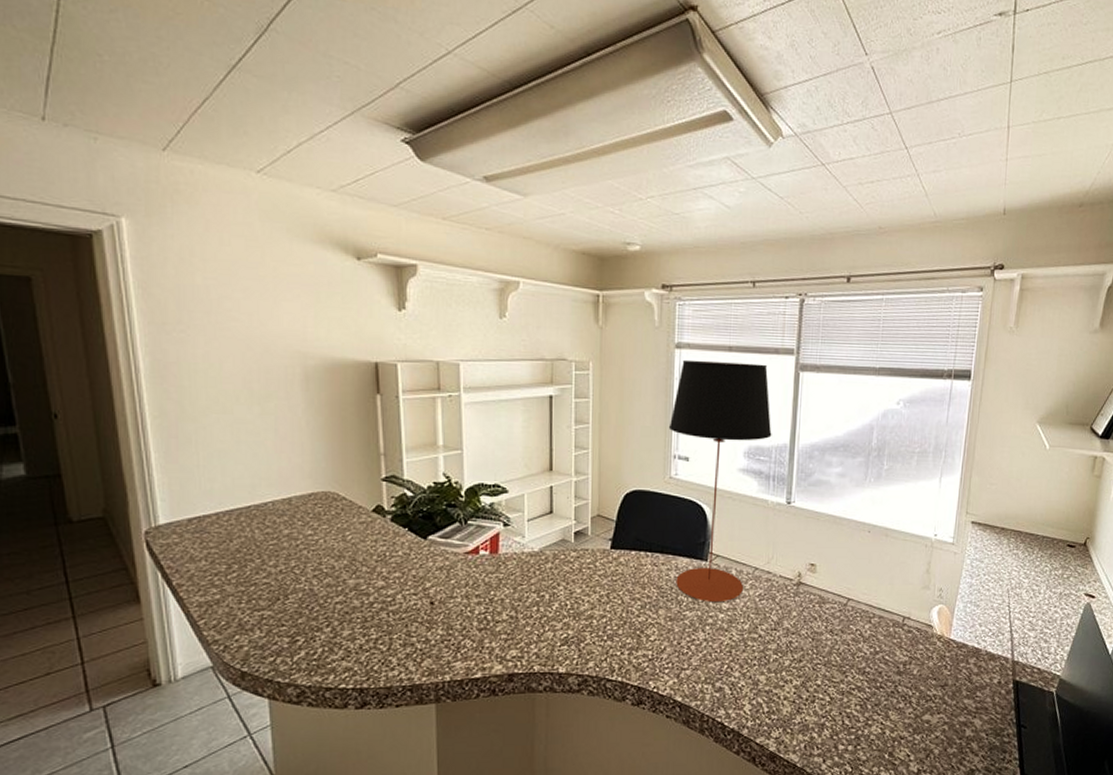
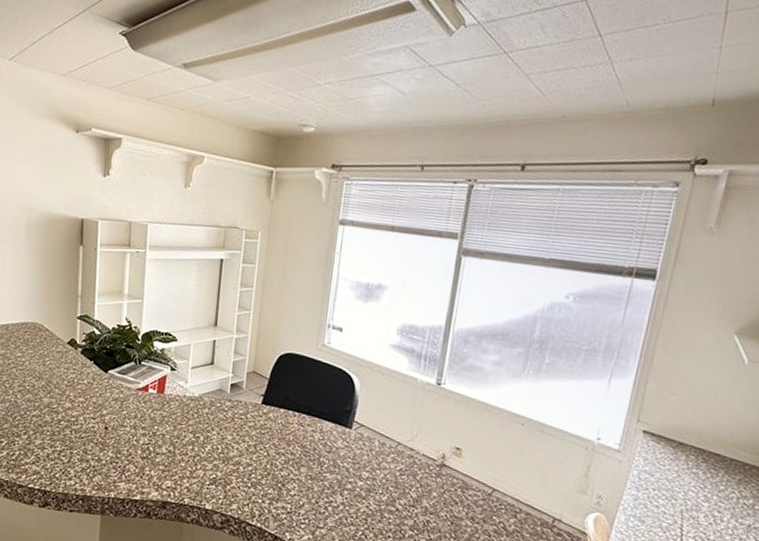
table lamp: present [668,359,772,601] -> none [319,236,429,471]

